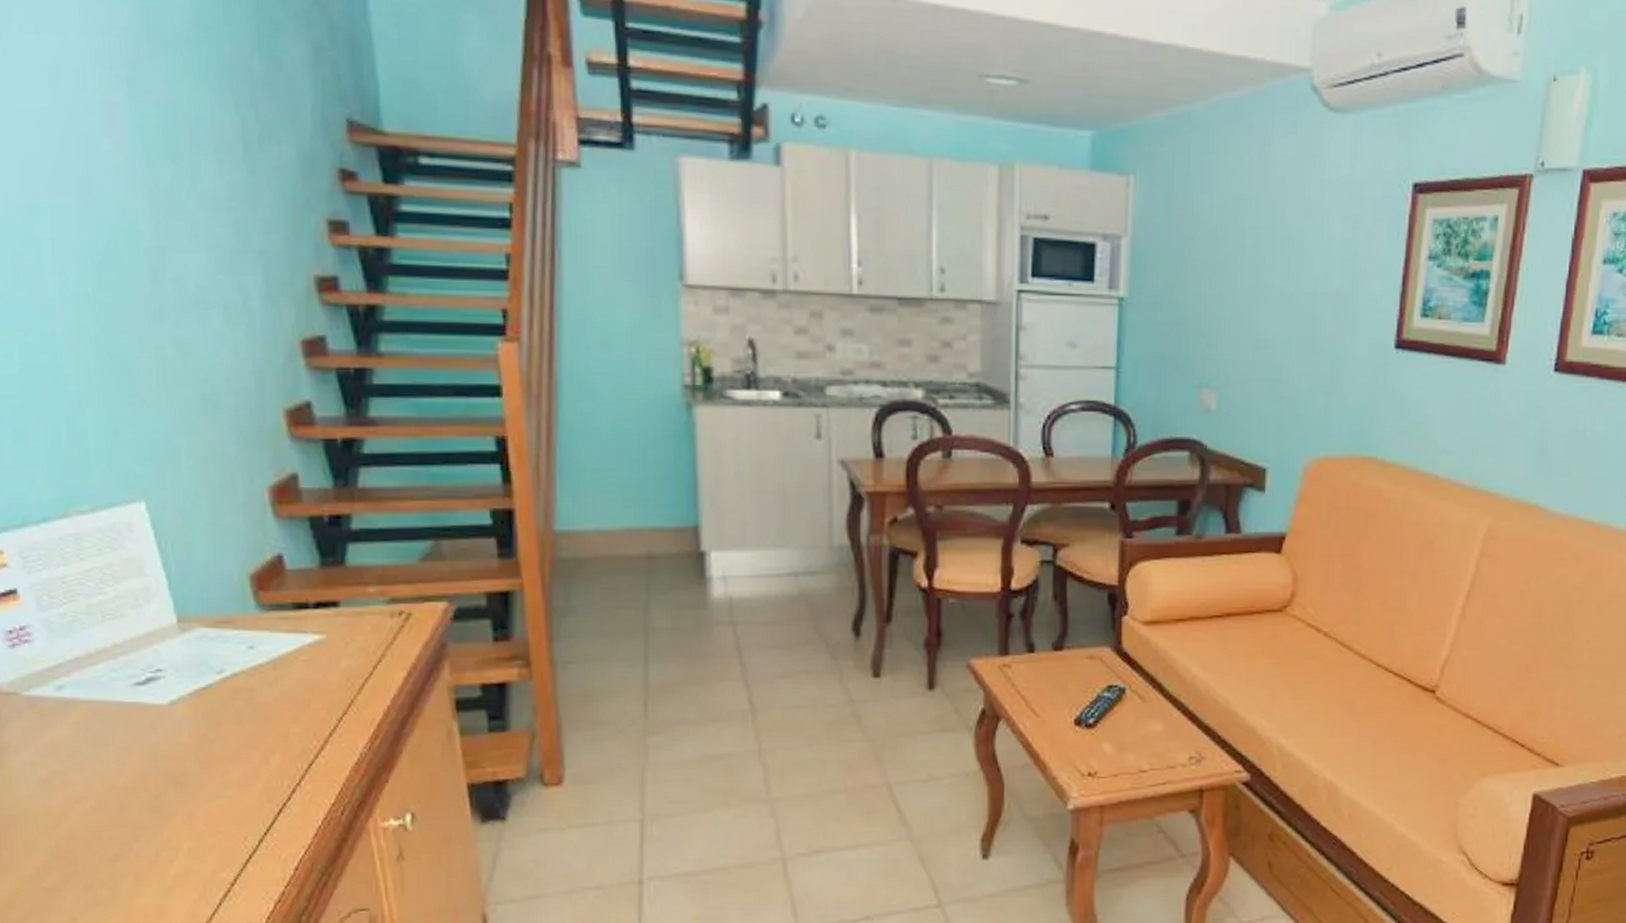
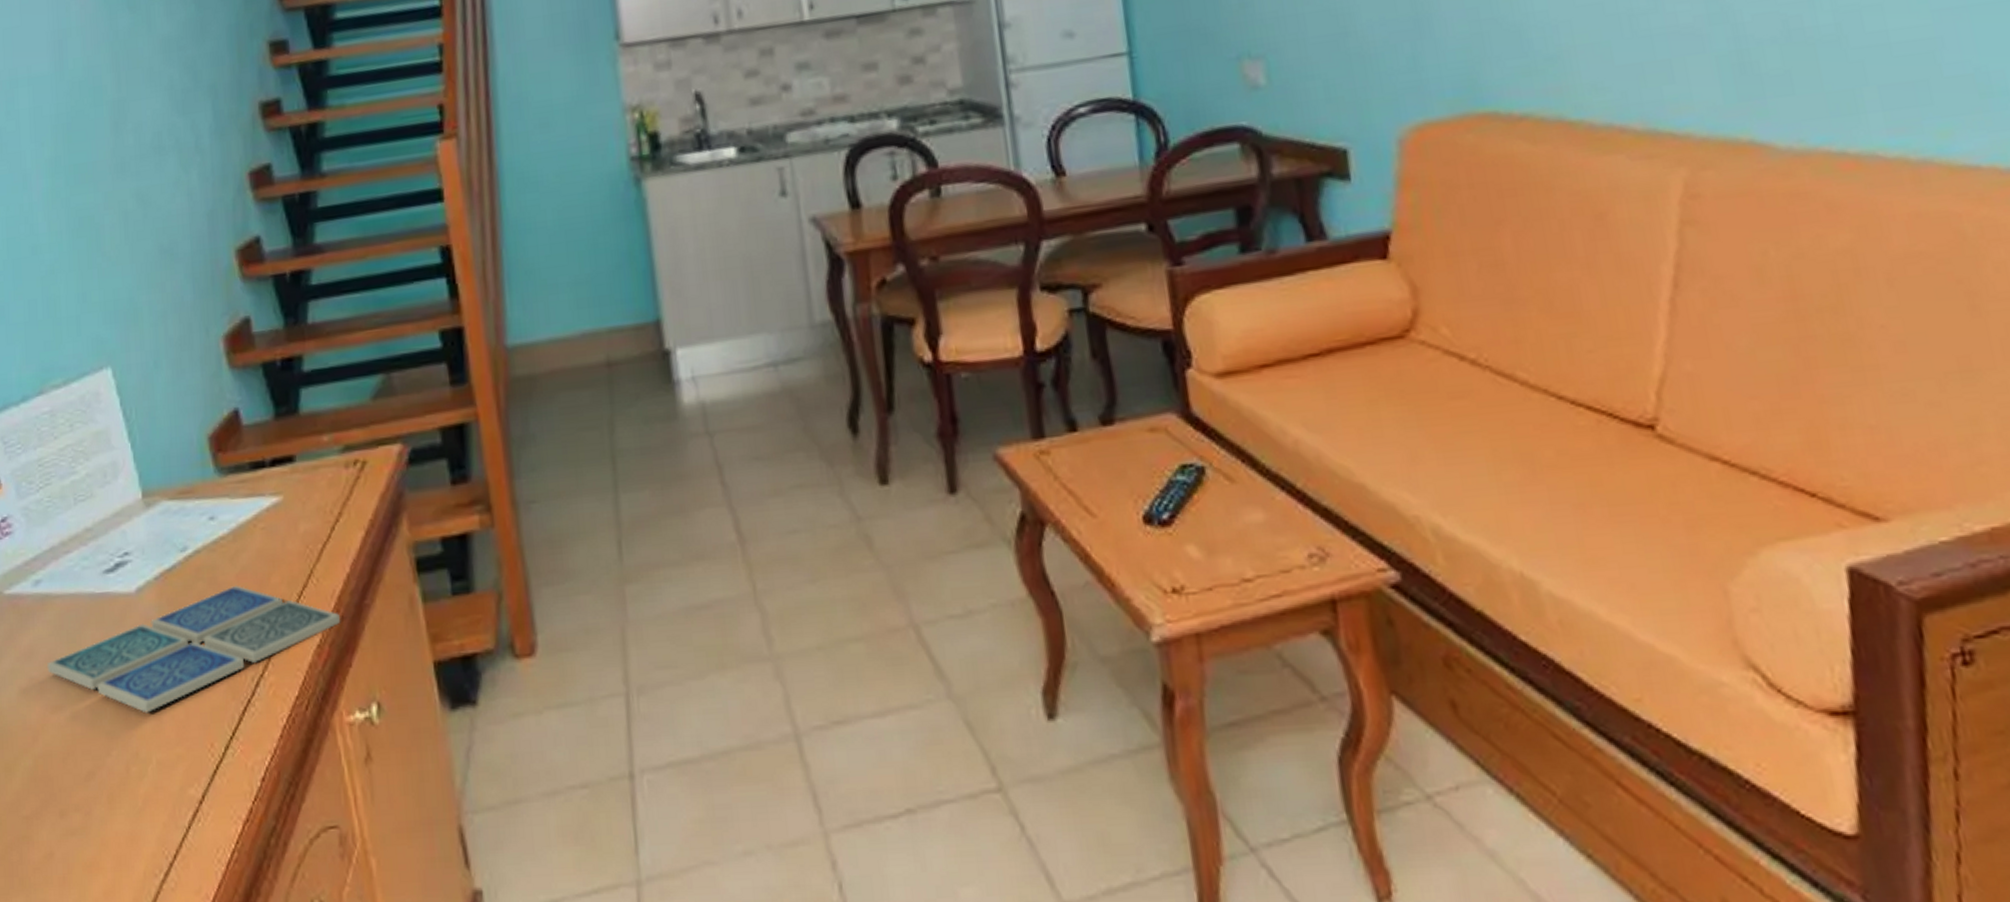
drink coaster: none [71,706,380,808] -> present [47,585,341,713]

